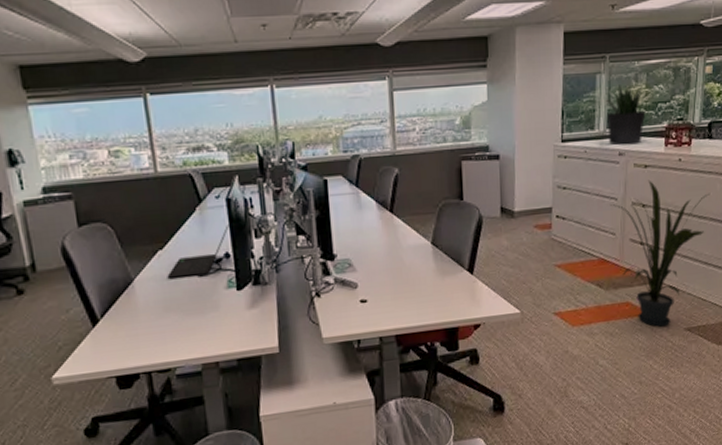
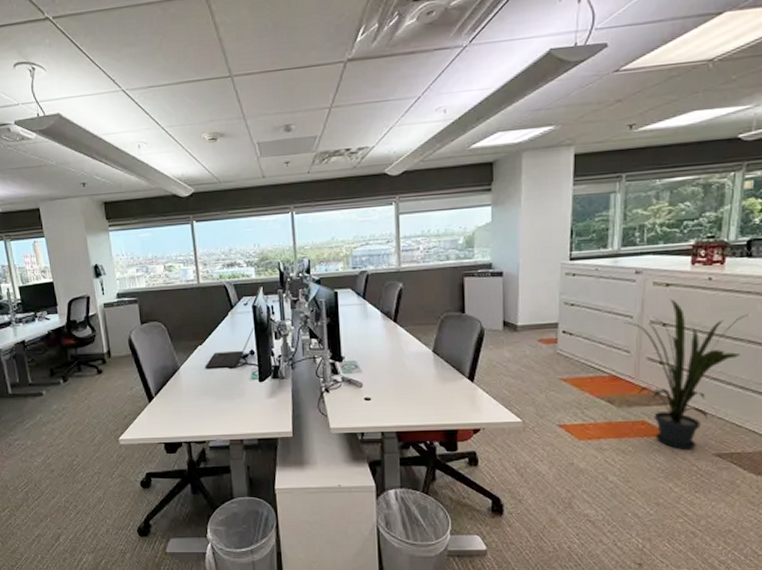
planter: present [607,85,646,146] -> none [622,203,668,264]

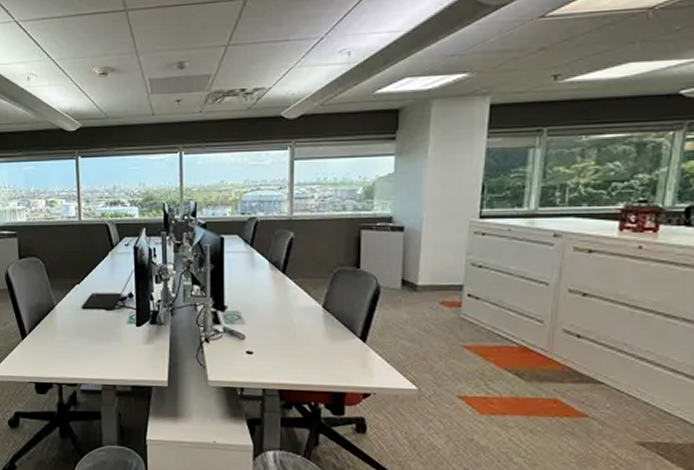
house plant: present [625,298,748,449] -> none [539,266,683,435]

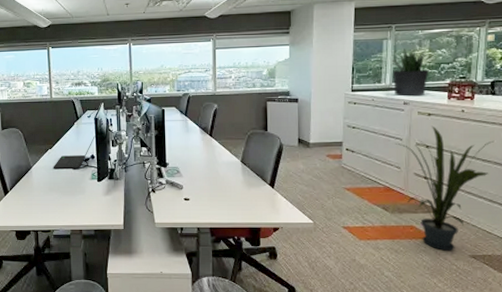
house plant: none [539,266,683,435] -> present [396,125,494,251]
planter: none [540,160,594,226] -> present [393,49,429,97]

